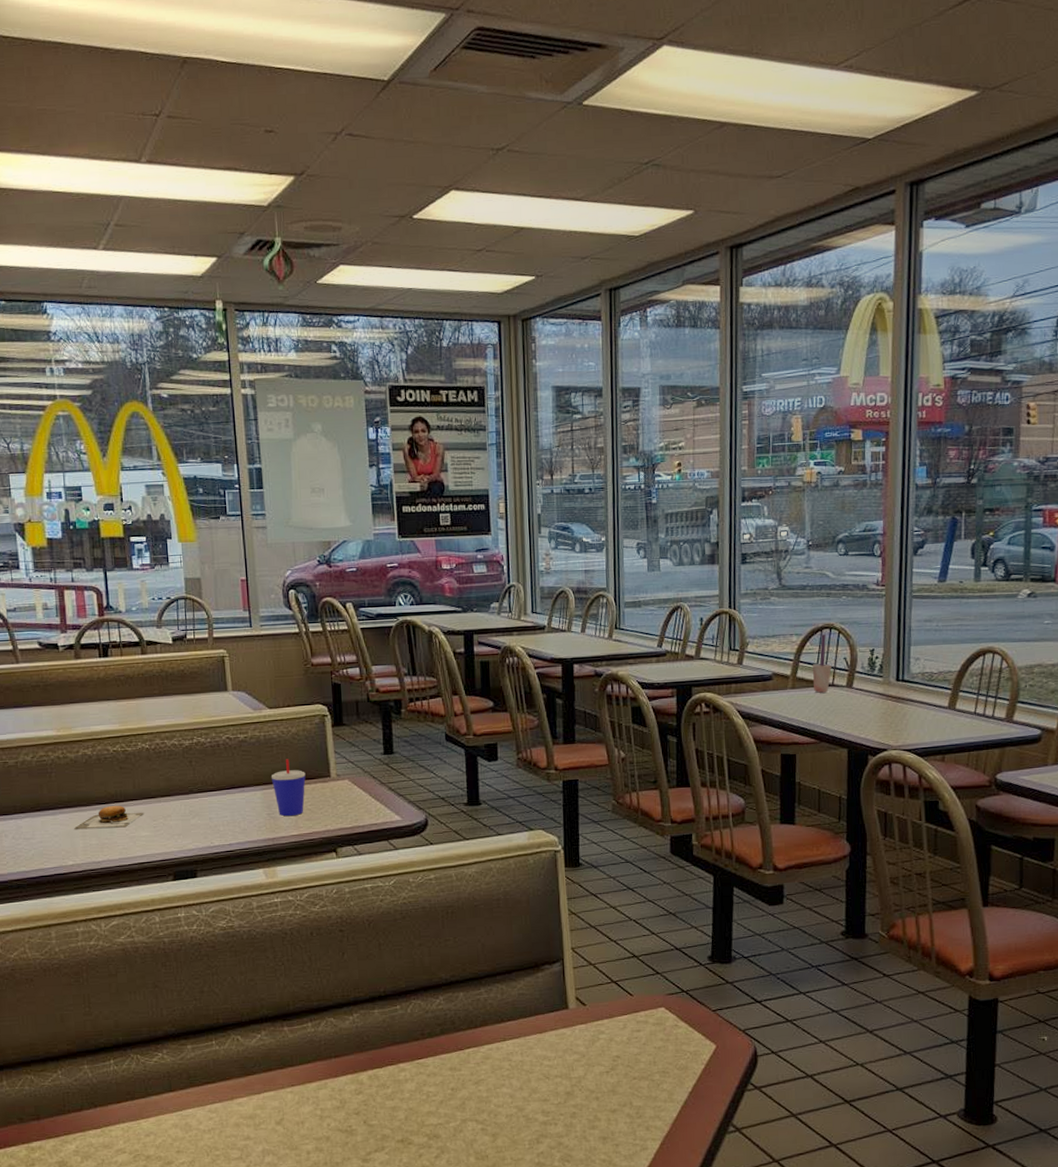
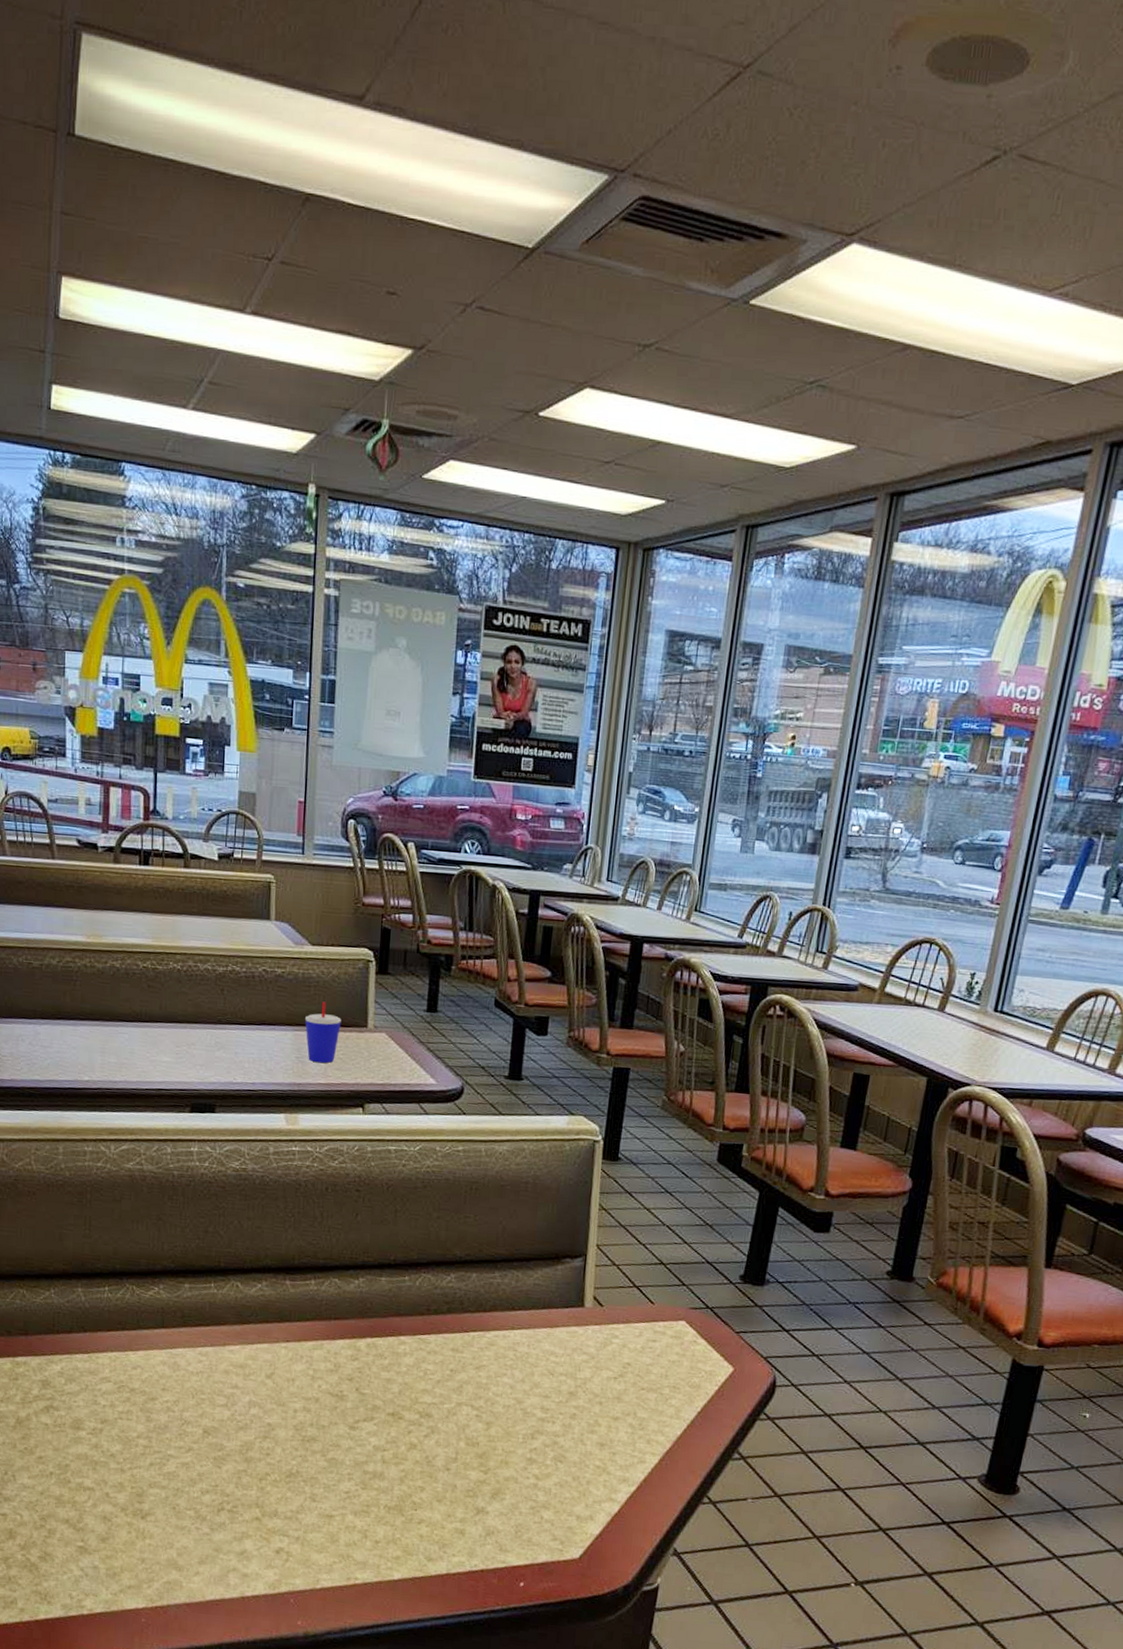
hamburger: present [74,805,145,830] -> none [94,1024,168,1050]
beverage cup: present [812,634,832,693] -> none [901,948,925,1013]

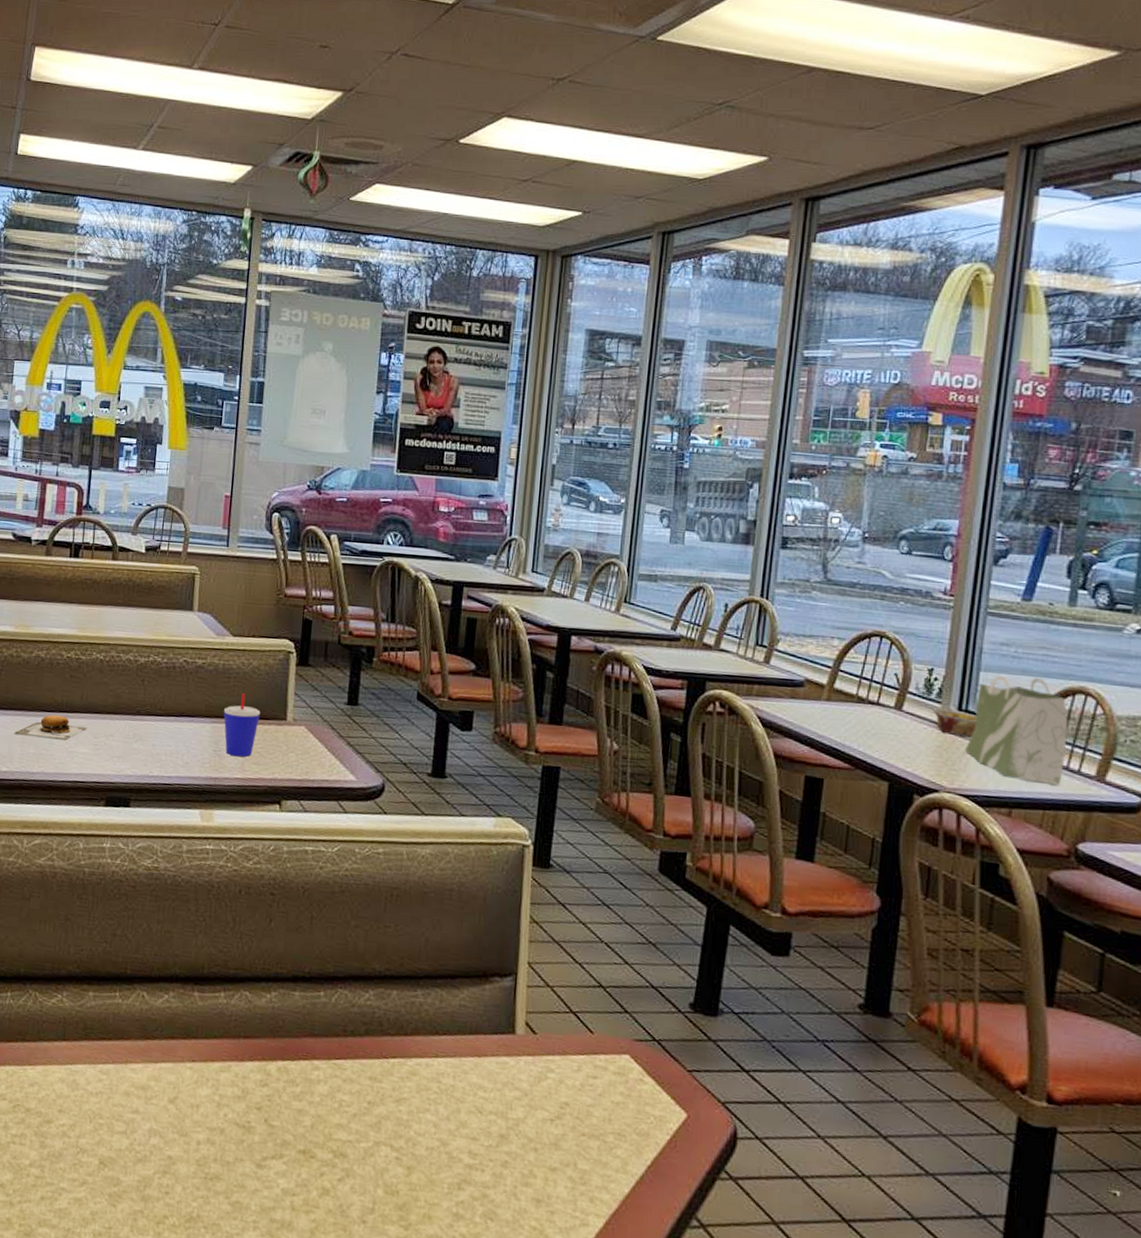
hamburger: none [94,1024,168,1050] -> present [14,714,87,741]
french fries: none [971,1009,1011,1035] -> present [932,708,977,737]
grocery bag: none [996,978,1090,1077] -> present [964,675,1068,785]

